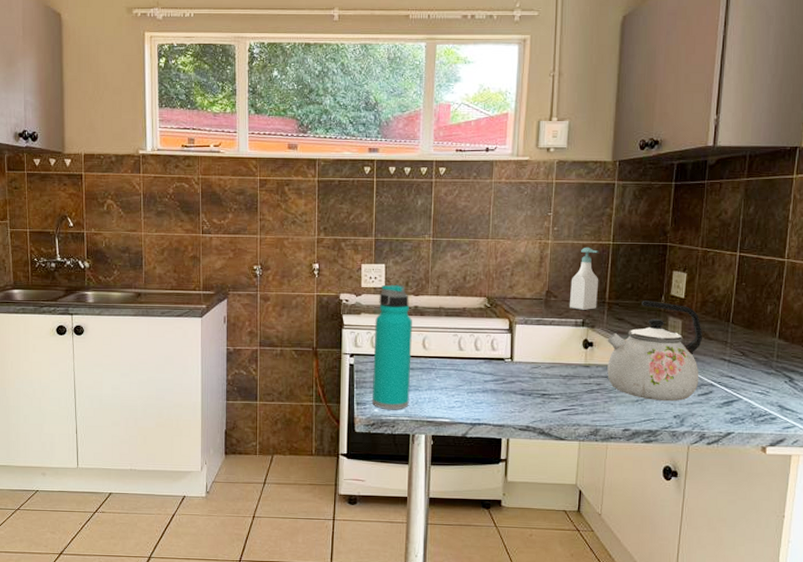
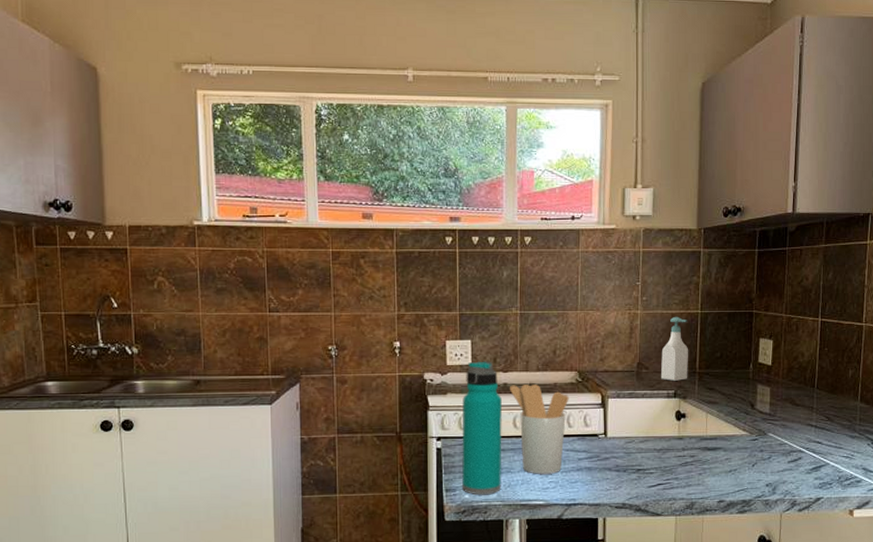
utensil holder: none [420,308,477,394] -> present [510,384,569,474]
kettle: present [607,300,703,402] -> none [699,369,791,470]

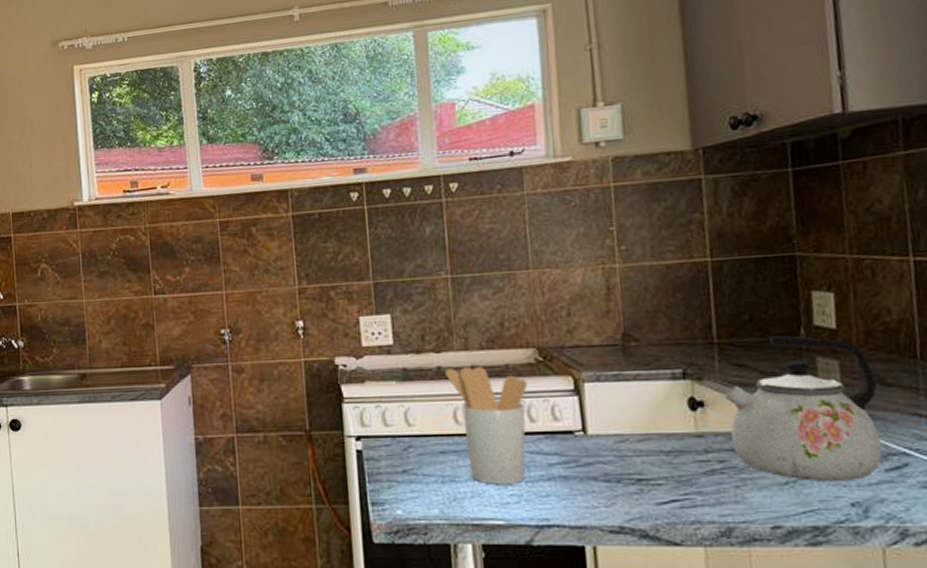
water bottle: present [462,361,502,495] -> none [385,339,445,511]
soap bottle: present [660,316,689,381] -> none [656,268,702,356]
kettle: none [699,369,791,470] -> present [724,335,883,482]

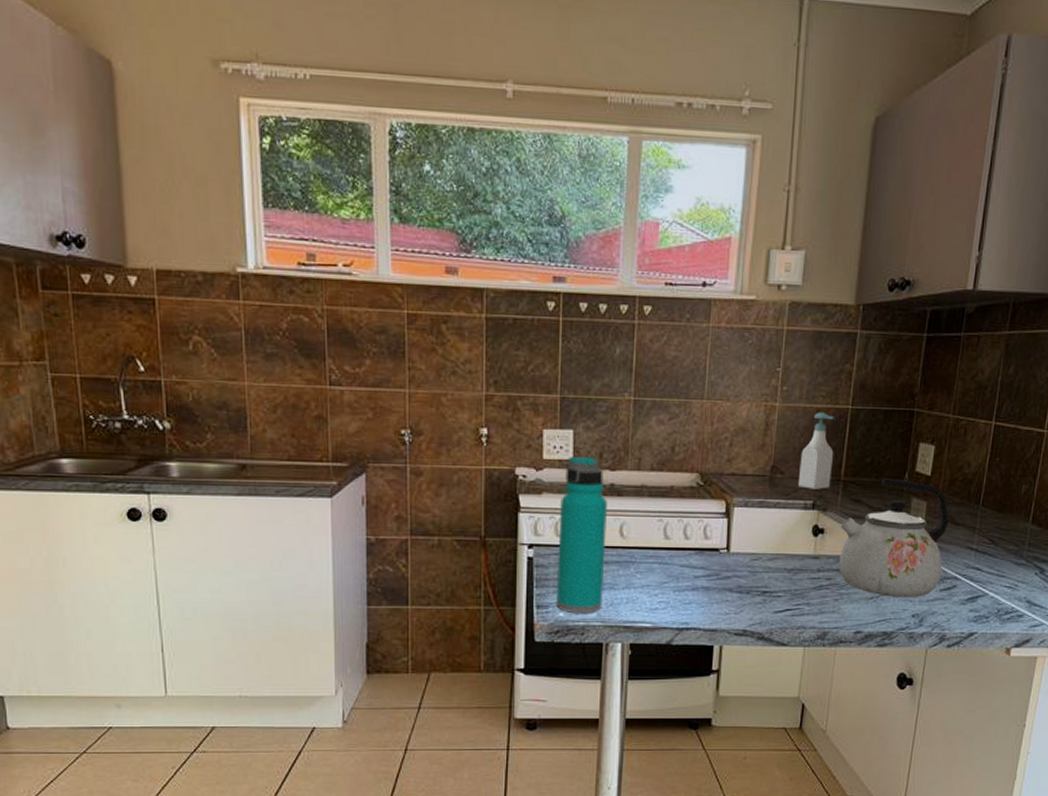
water bottle: none [385,339,445,511] -> present [557,456,607,614]
utensil holder: present [445,367,528,484] -> none [617,486,688,593]
soap bottle: none [656,268,702,356] -> present [797,411,835,489]

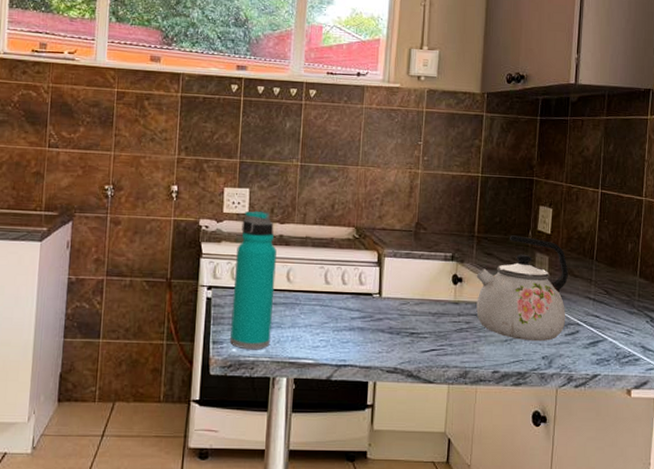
soap bottle: present [797,411,835,489] -> none [438,178,468,244]

